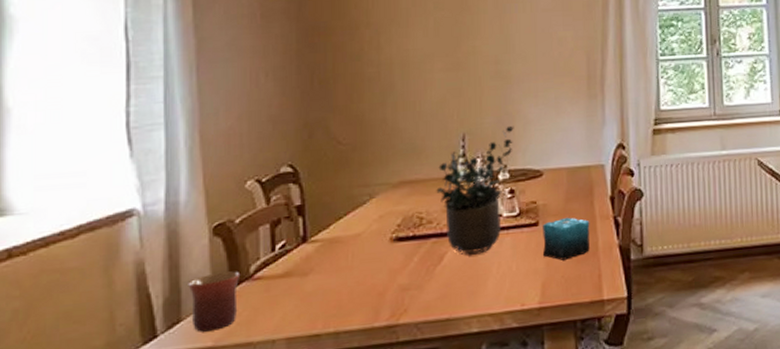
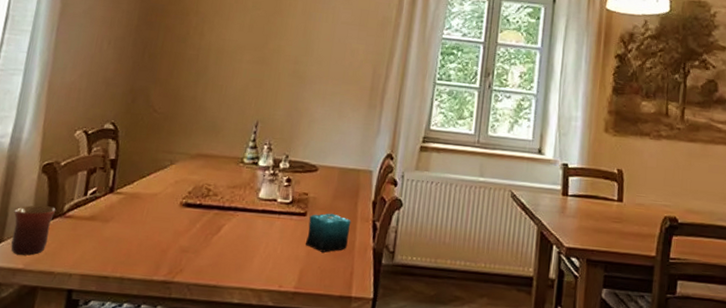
potted plant: present [436,125,514,256] -> none [225,120,301,233]

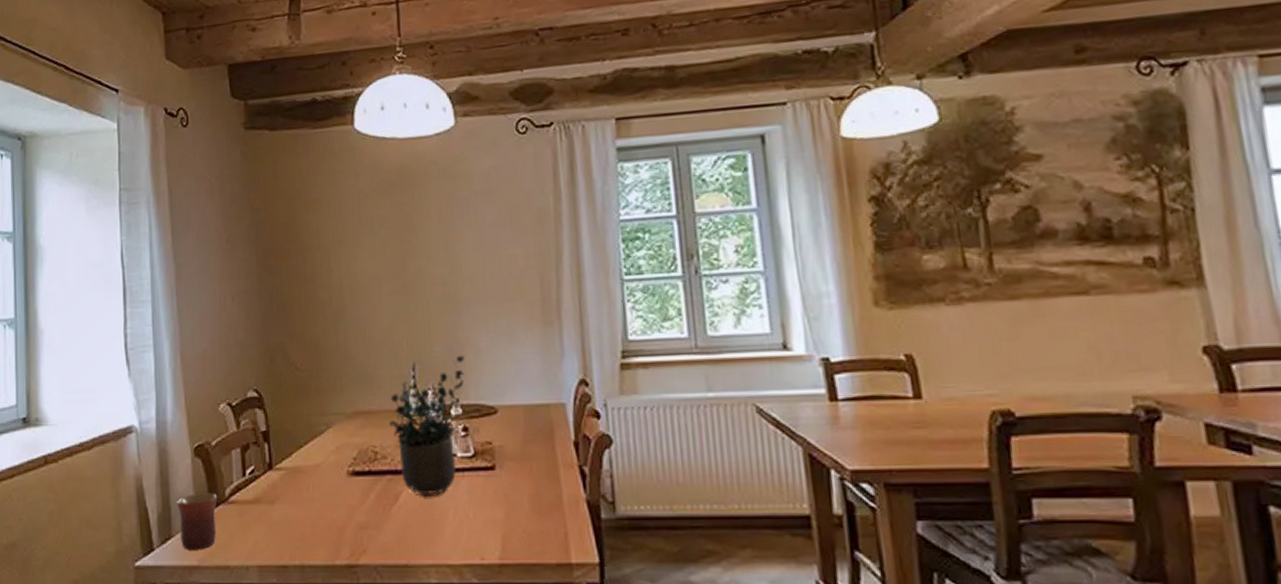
potted plant: none [225,120,301,233] -> present [389,355,465,498]
candle: present [306,213,351,253] -> none [499,462,553,512]

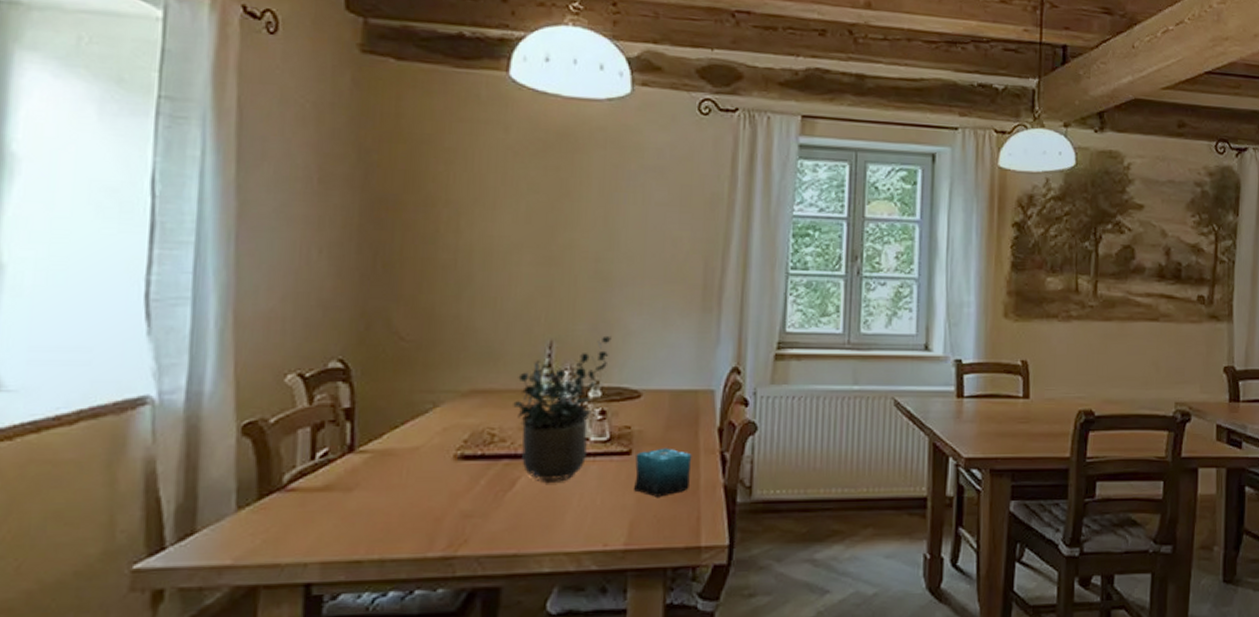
mug: present [176,493,218,550] -> none [206,479,272,547]
candle: none [499,462,553,512] -> present [634,448,692,497]

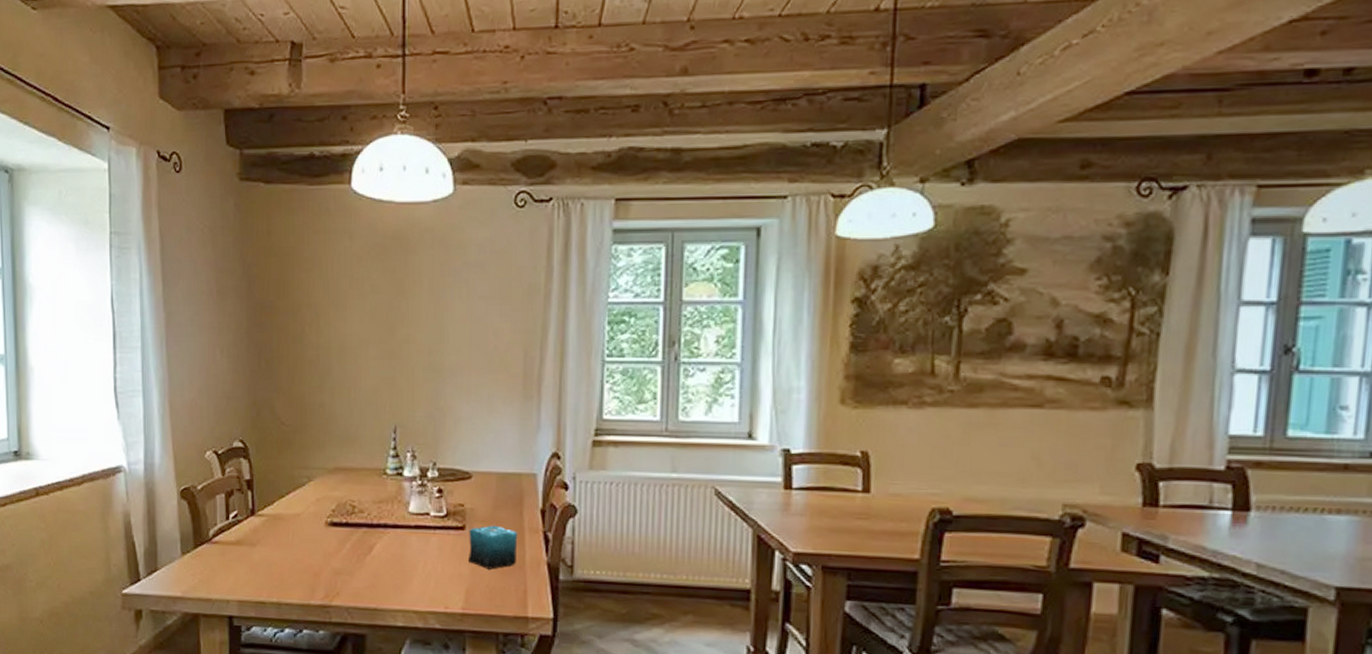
potted plant: present [513,335,612,484] -> none [368,421,445,551]

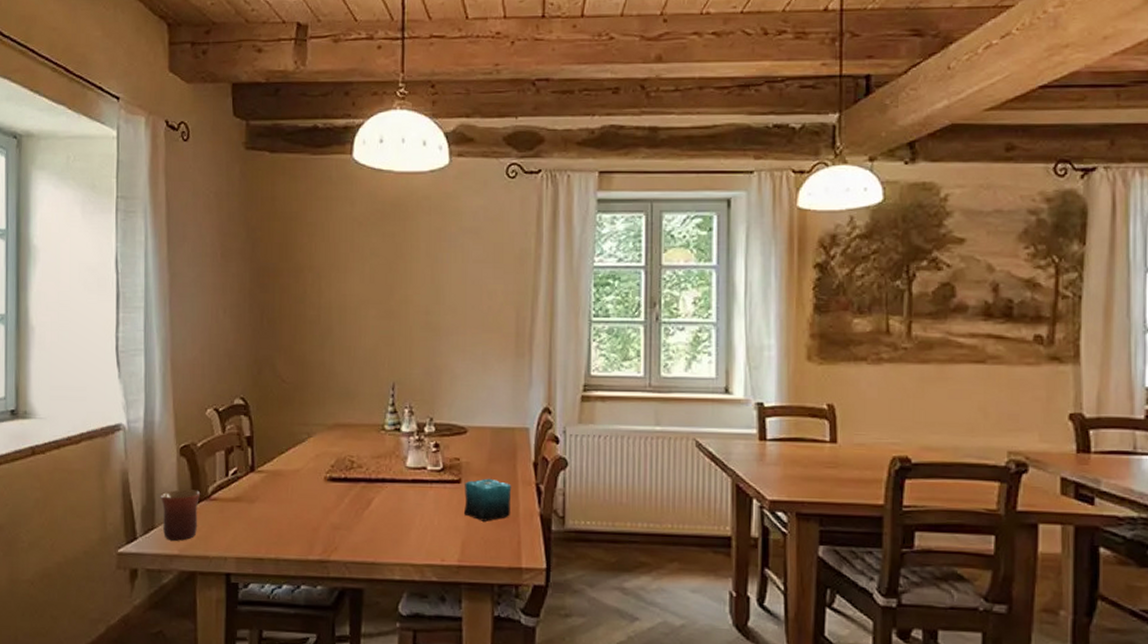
mug: none [162,532,202,583] -> present [160,489,201,541]

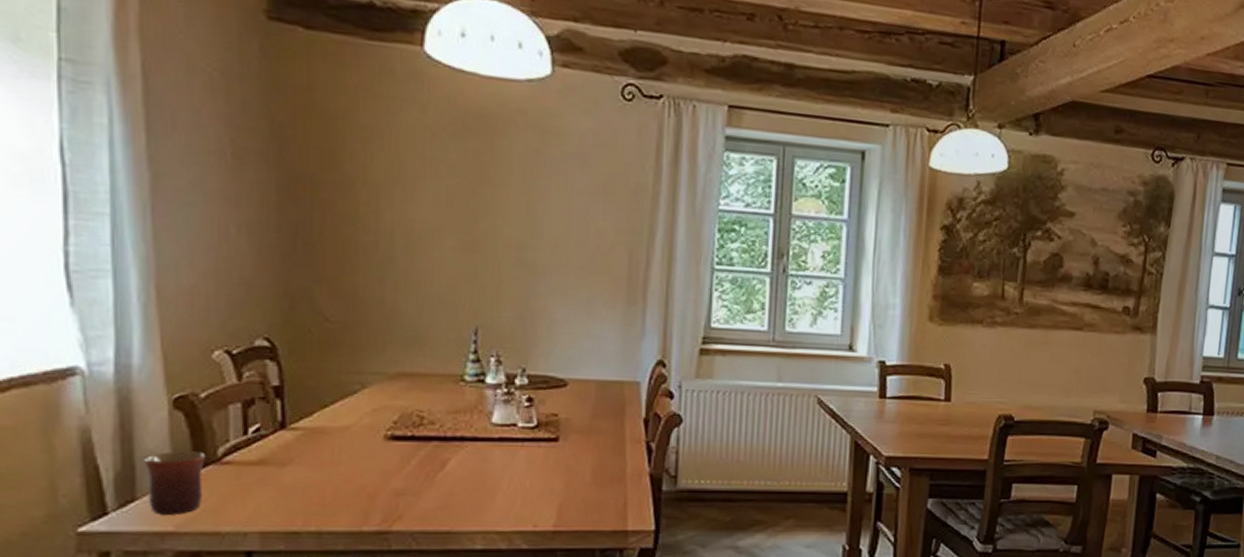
candle: present [464,478,512,522] -> none [562,436,619,483]

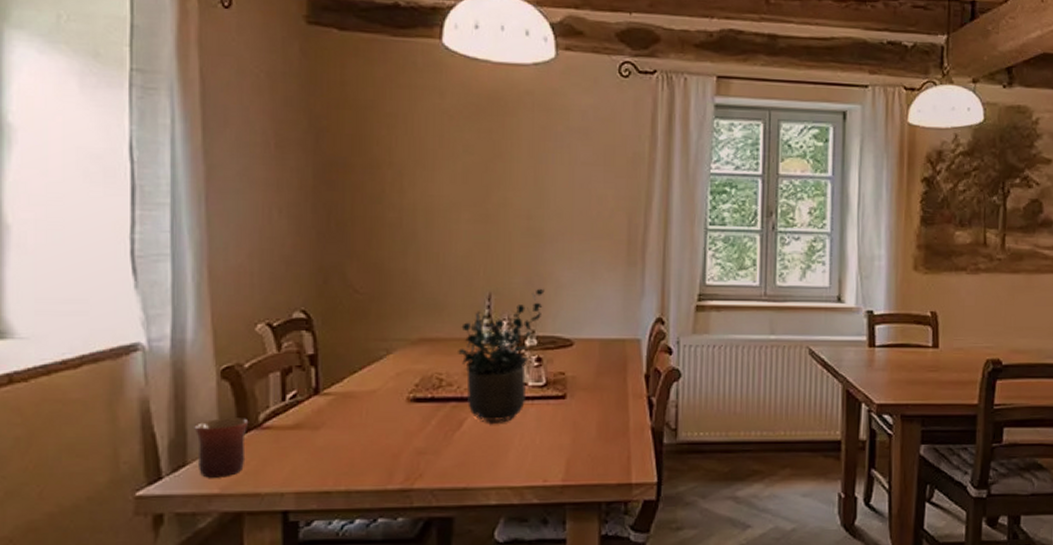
potted plant: none [441,324,537,466] -> present [458,288,545,425]

